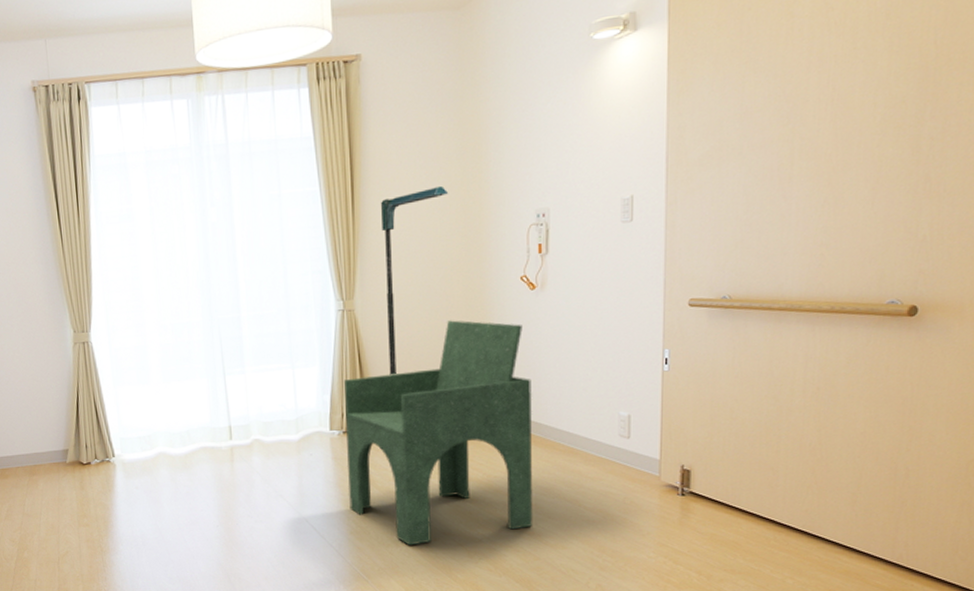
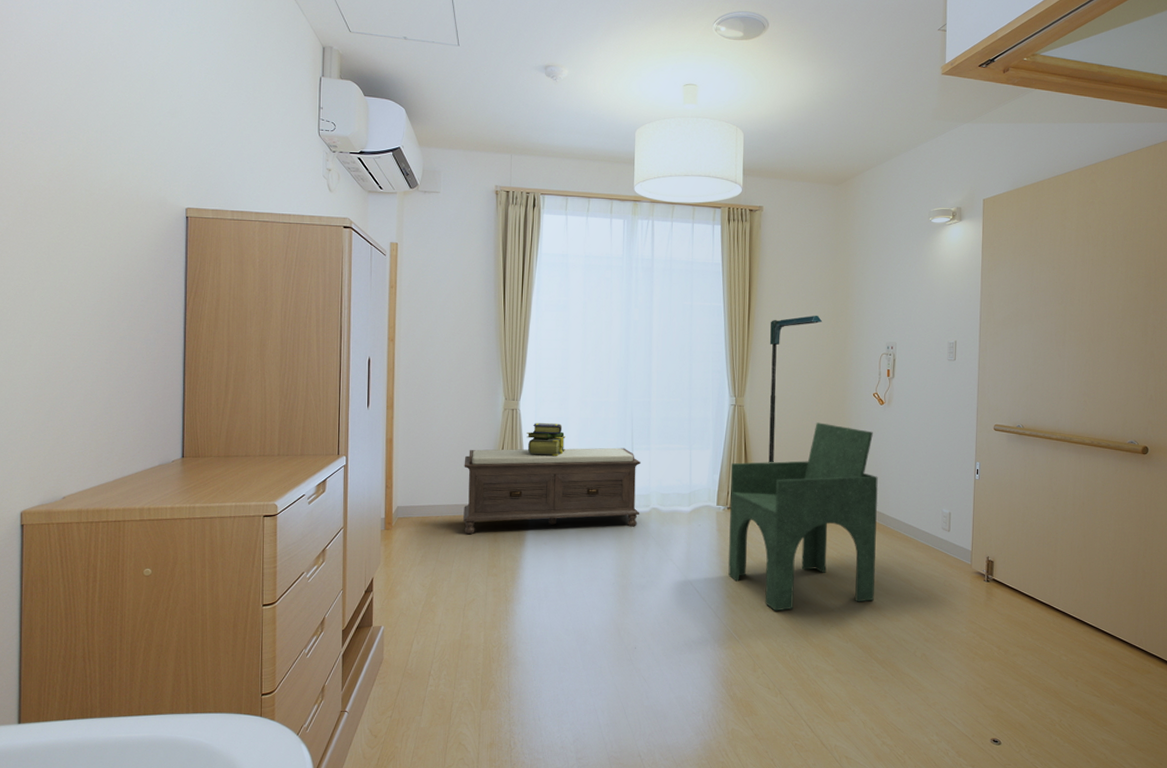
bench: none [38,374,240,483] -> present [463,447,641,534]
stack of books: none [102,353,148,392] -> present [526,423,566,456]

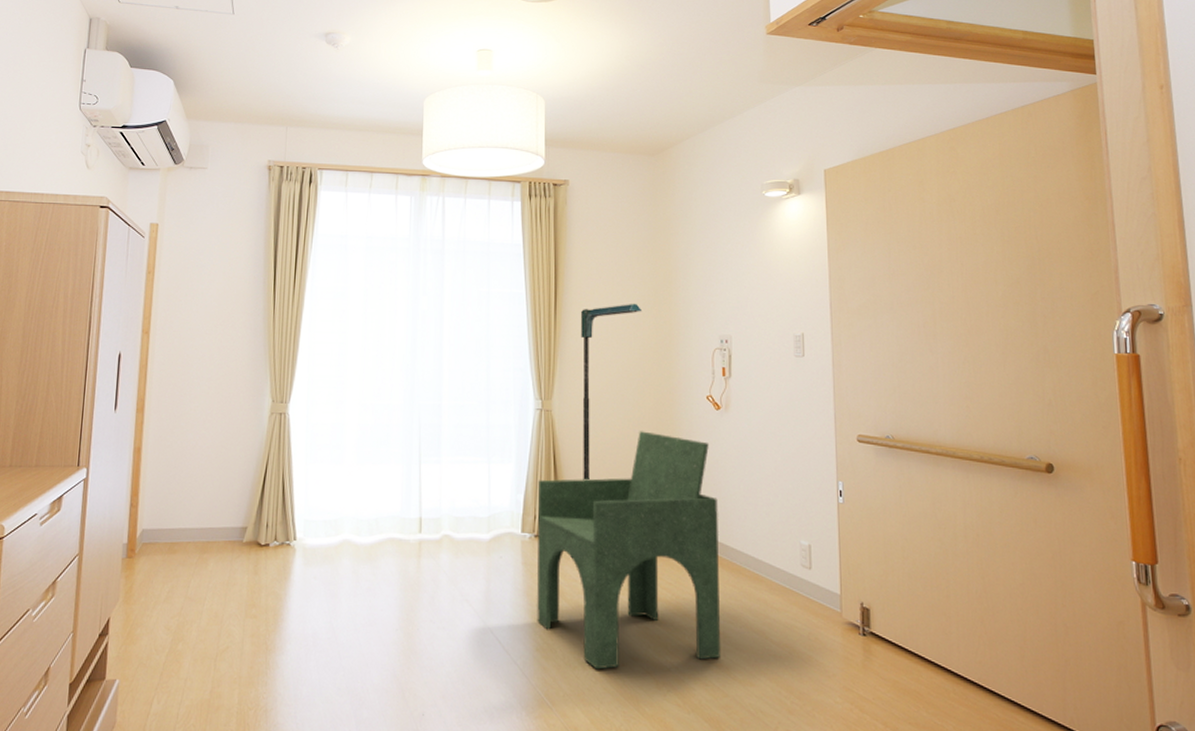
bench: present [463,447,641,534] -> none [219,460,430,564]
stack of books: present [526,423,566,456] -> none [296,430,341,470]

